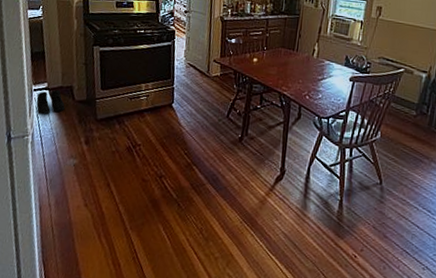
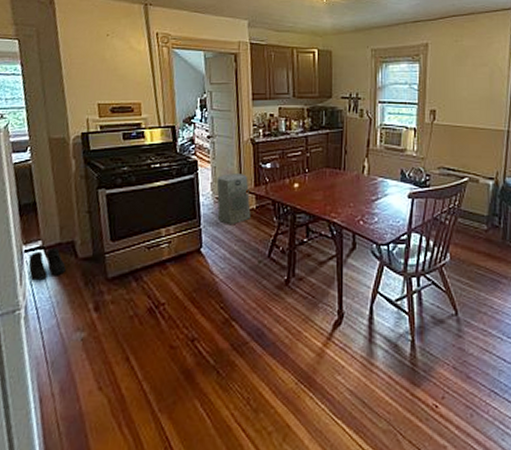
air purifier: none [188,44,216,88] -> present [216,173,251,226]

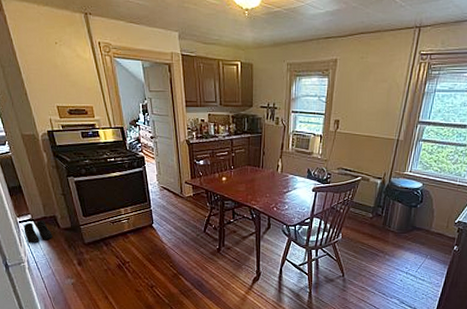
air purifier: present [216,173,251,226] -> none [161,168,189,208]

